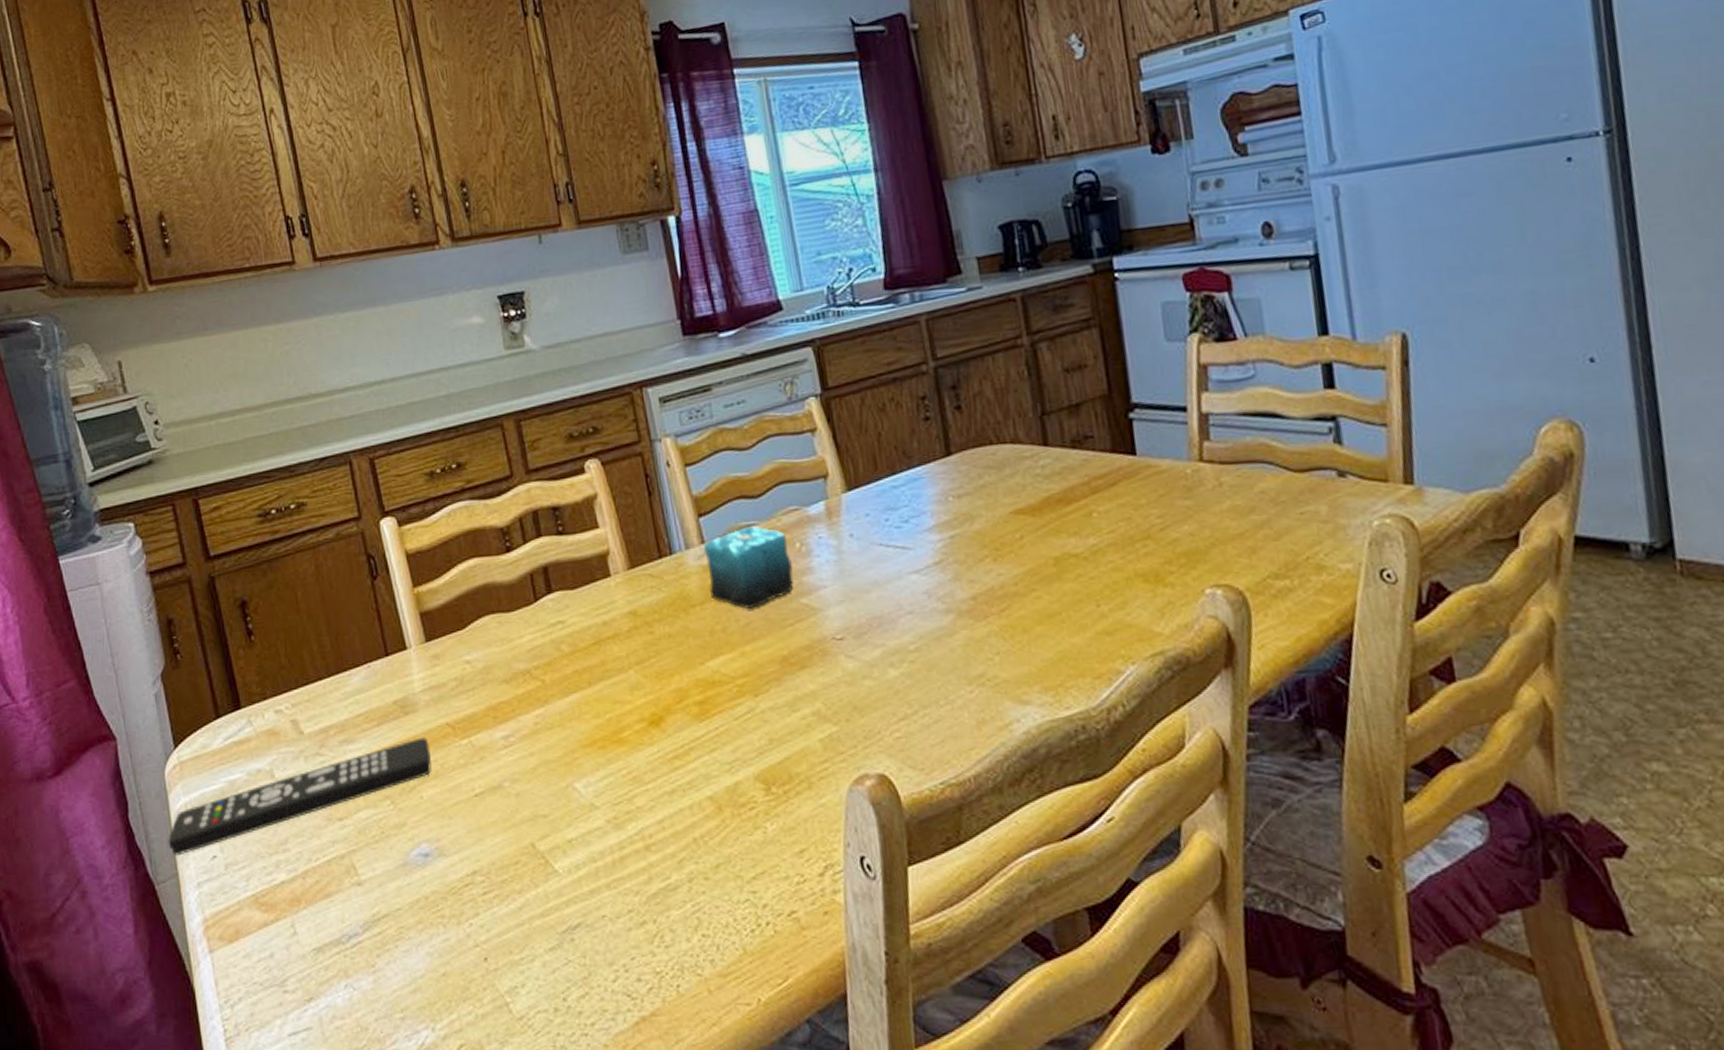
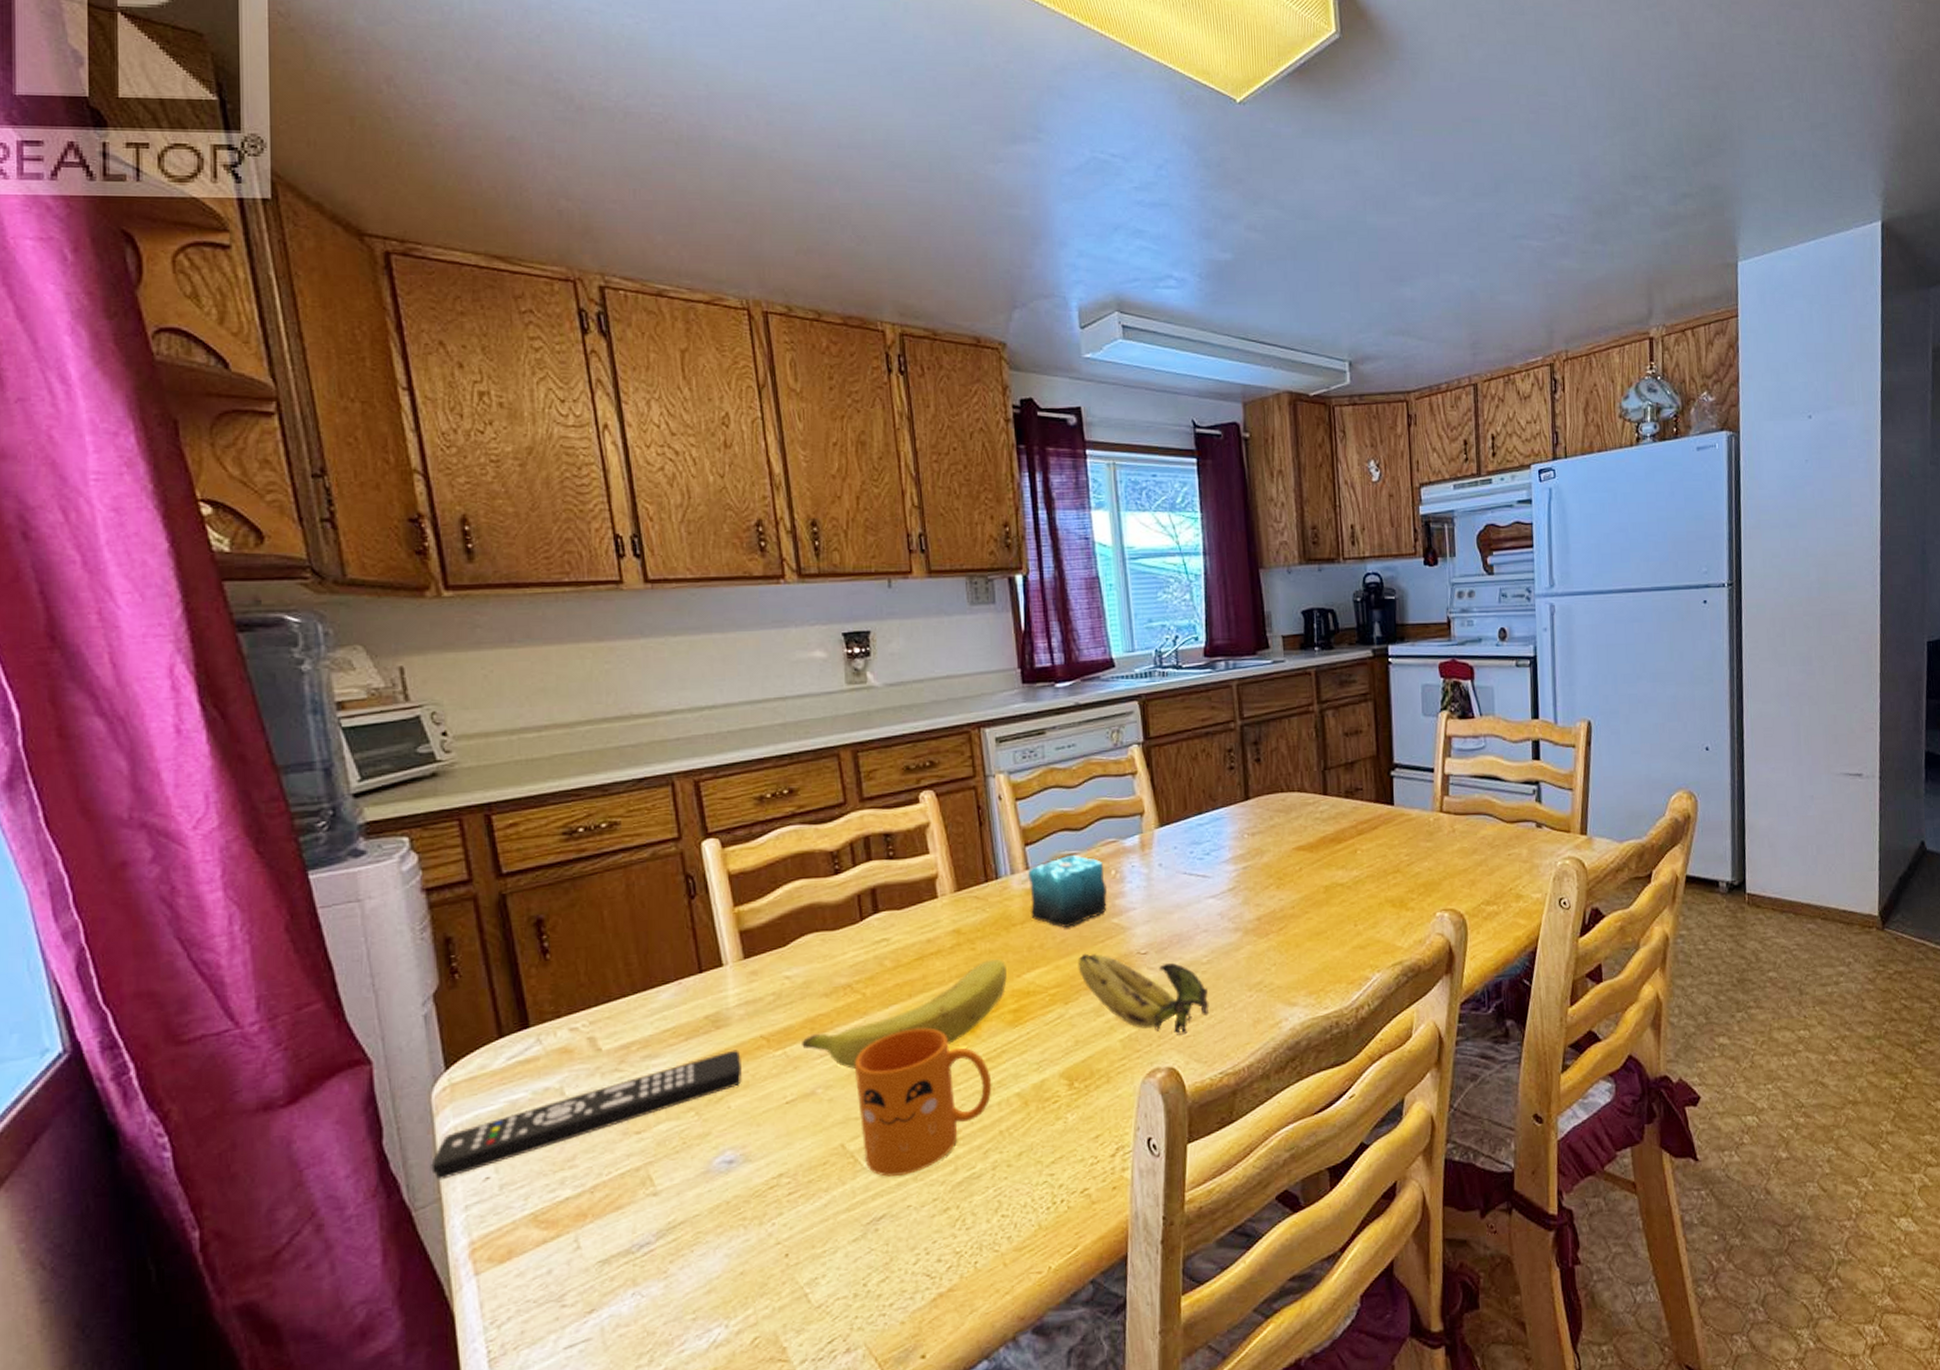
fruit: none [486,644,690,762] -> present [802,959,1007,1069]
mug: none [538,719,682,882] -> present [854,1028,992,1177]
banana: none [765,638,923,736] -> present [1077,953,1210,1035]

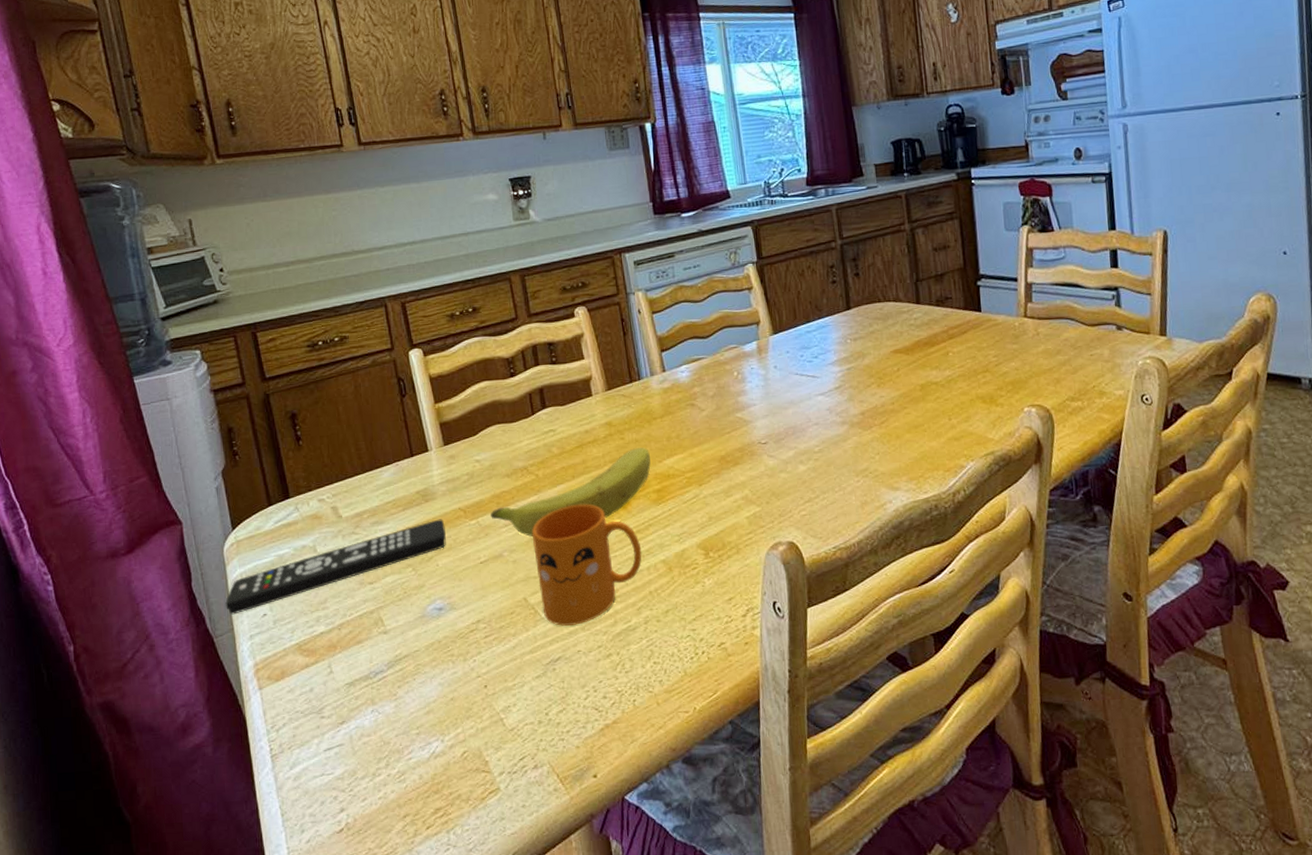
candle: present [1028,854,1107,927] -> none [665,358,732,421]
banana: present [1077,953,1210,1035] -> none [708,443,823,514]

